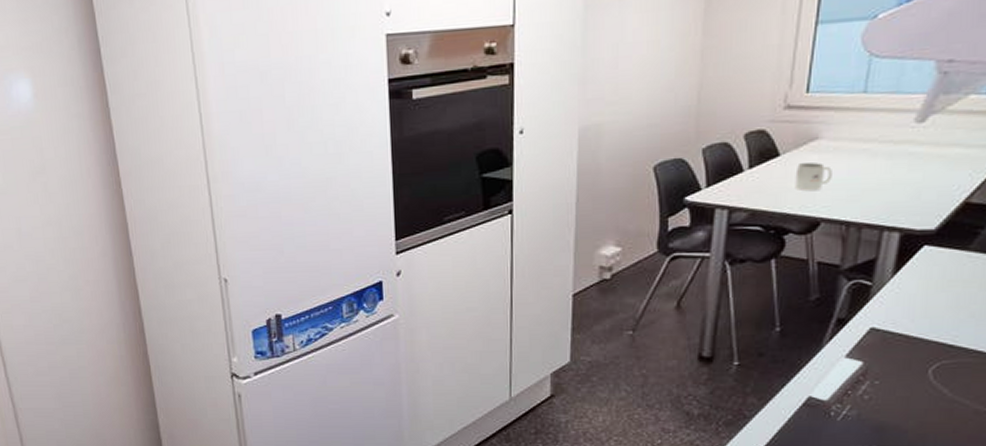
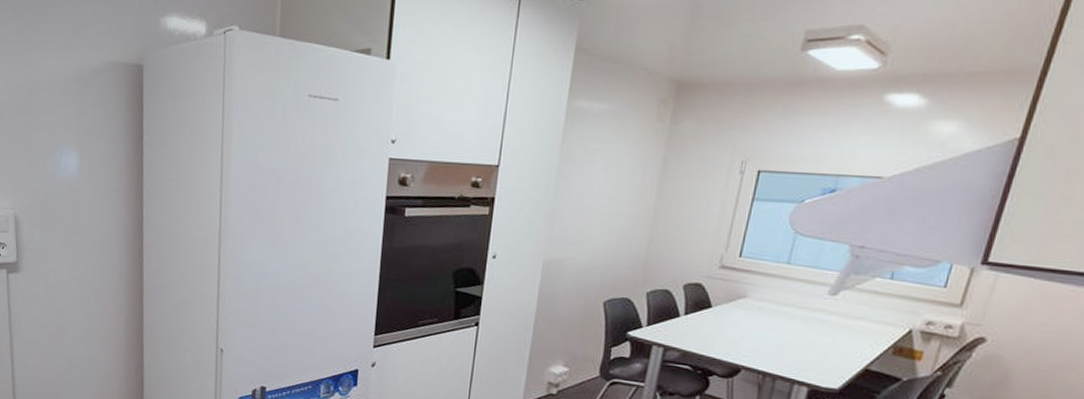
mug: present [795,162,832,192] -> none [722,316,755,342]

